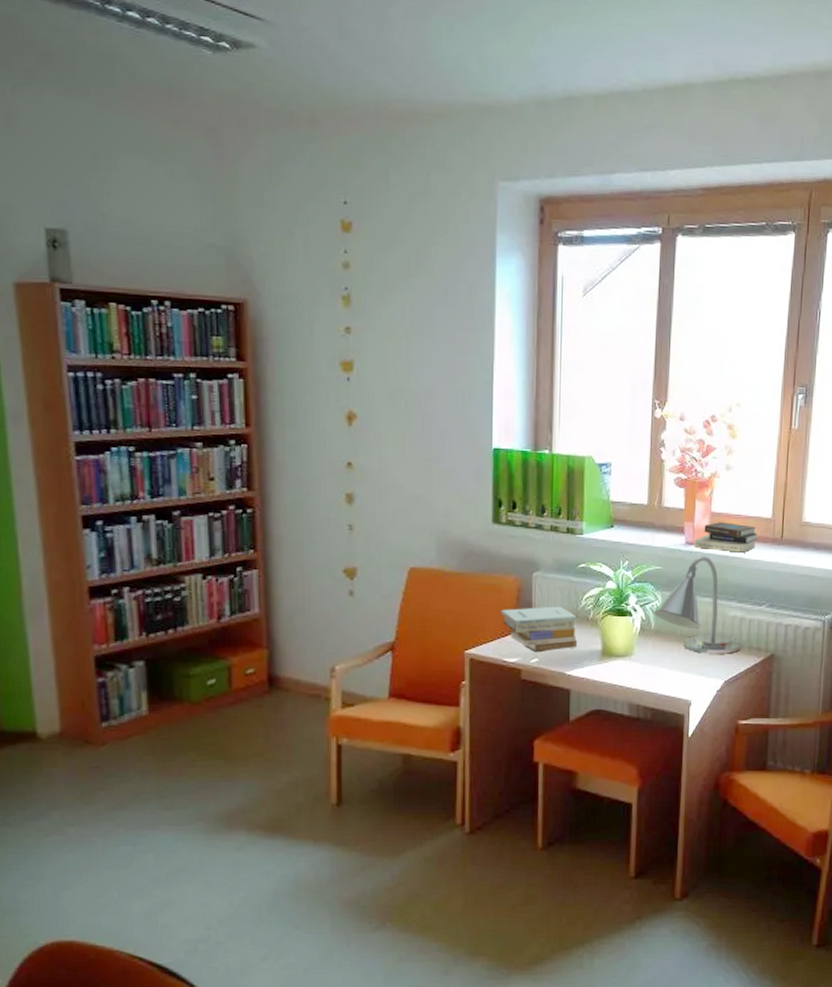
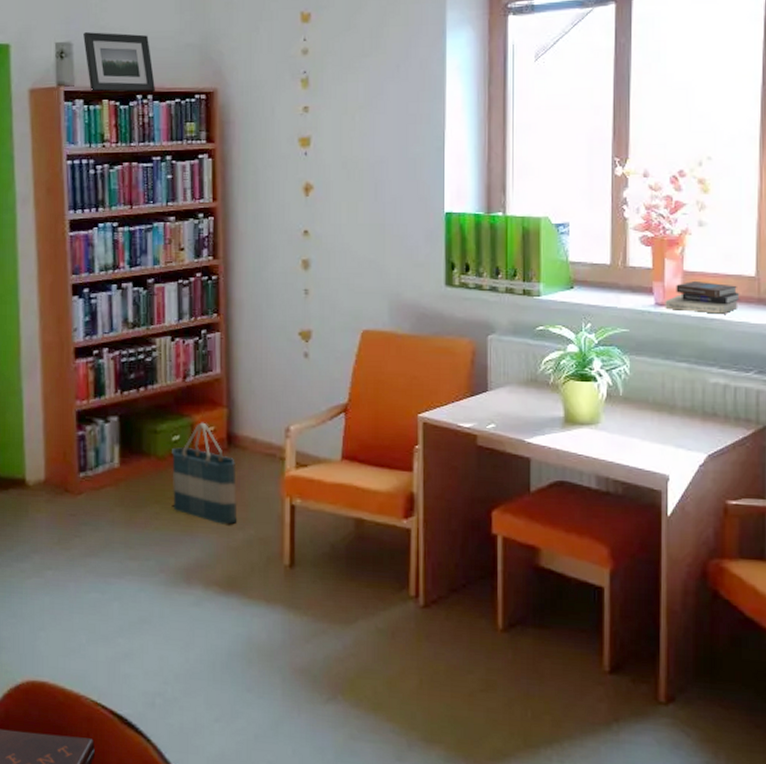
picture frame: none [81,219,175,299] -> present [83,32,156,93]
tote bag: none [207,664,281,768] -> present [172,422,238,524]
books: present [501,606,578,652] -> none [455,370,538,417]
table lamp: present [653,556,741,654] -> none [620,317,726,425]

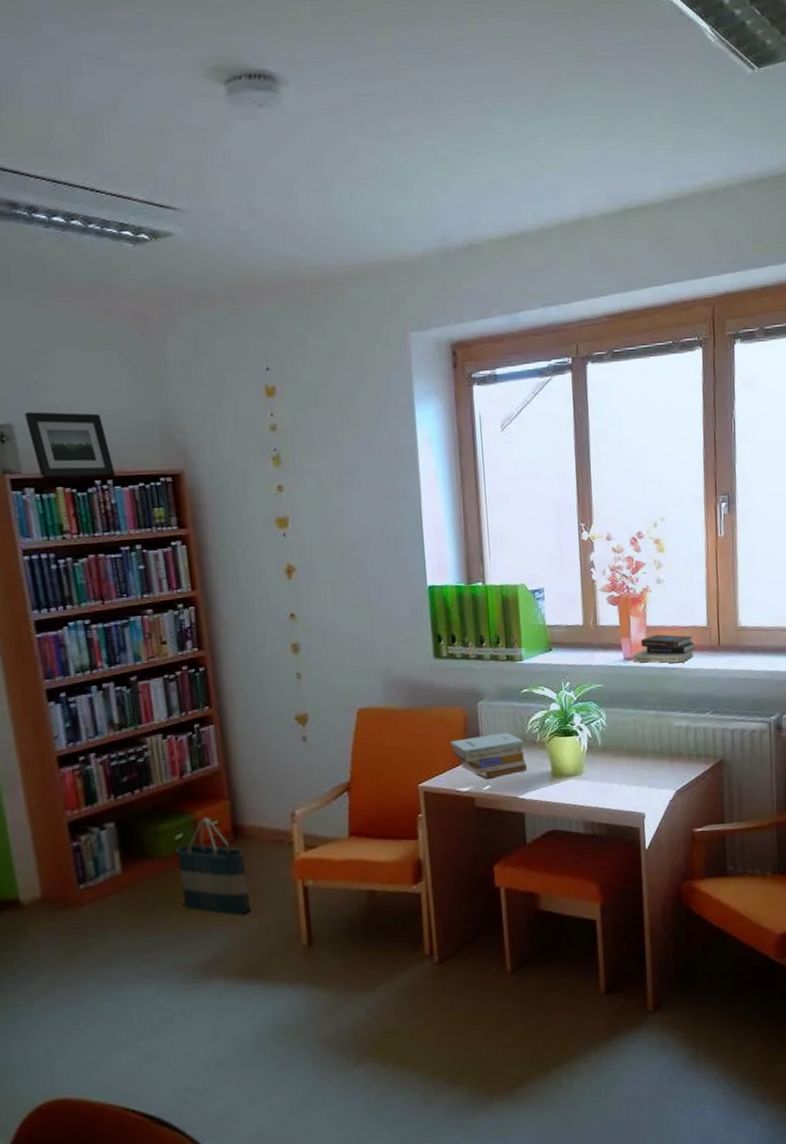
books: none [455,370,538,417] -> present [450,732,528,779]

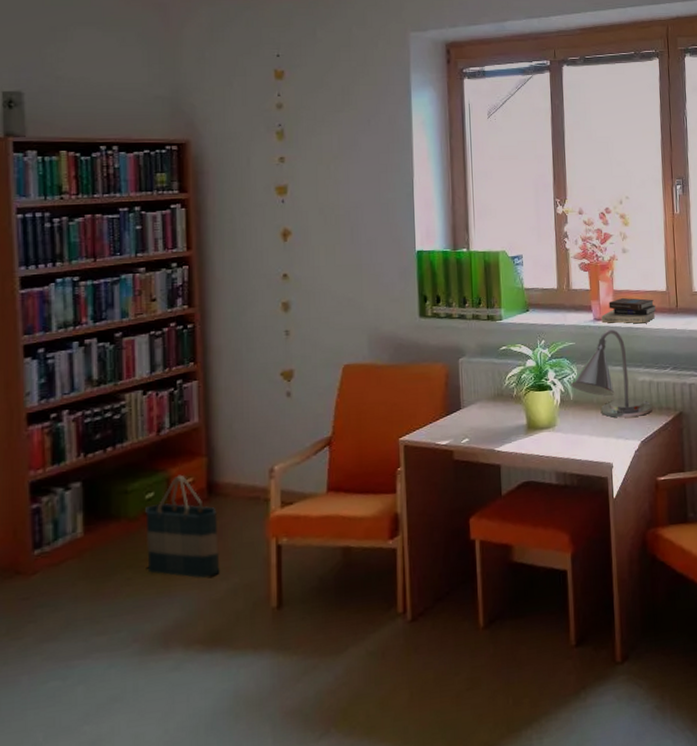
picture frame: present [25,411,116,480] -> none [37,82,122,144]
books: present [450,732,528,779] -> none [431,387,505,432]
table lamp: none [598,669,689,766] -> present [570,329,652,418]

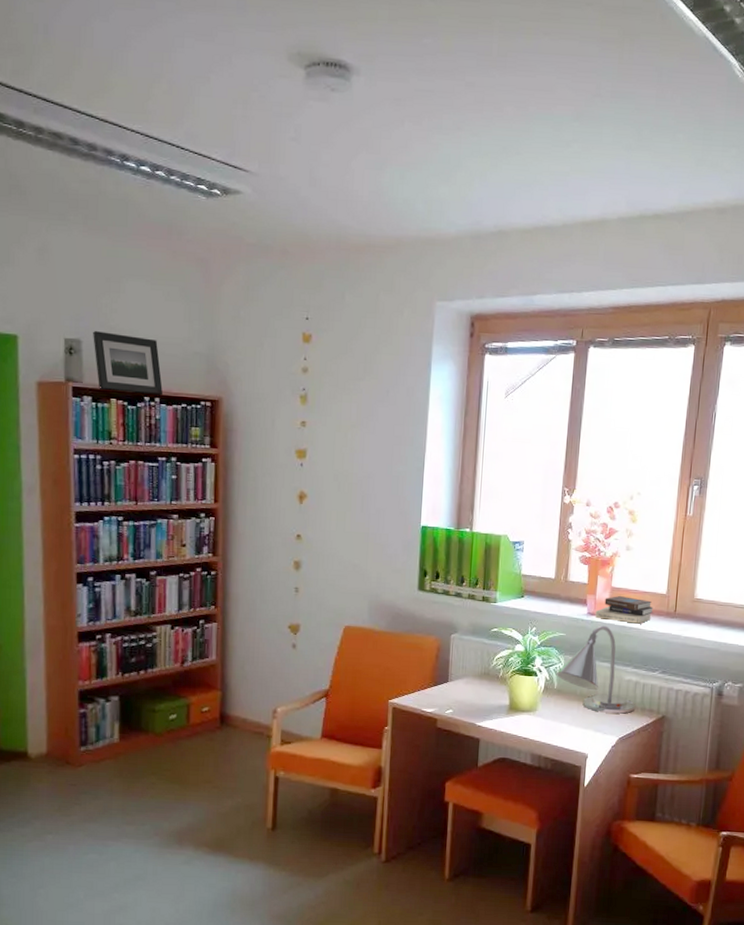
picture frame: none [37,82,122,144] -> present [93,331,164,397]
tote bag: present [145,474,220,578] -> none [168,703,228,793]

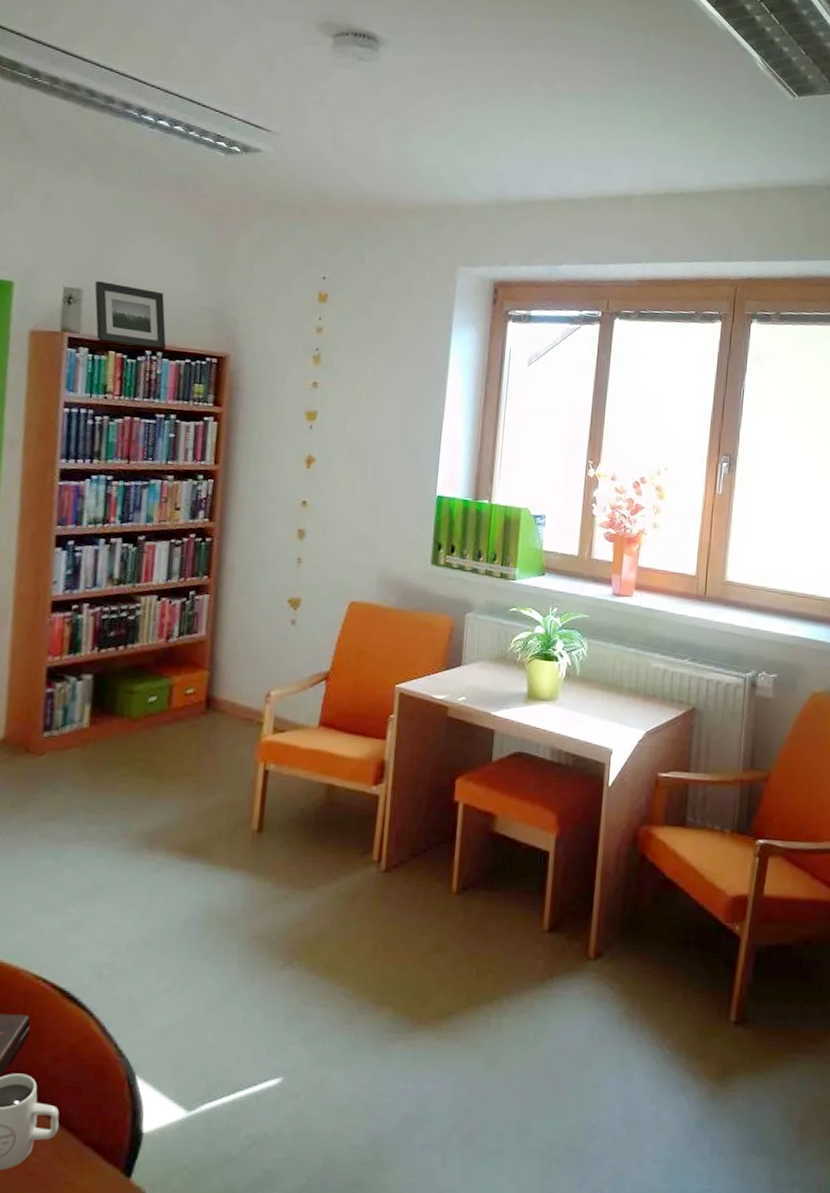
table lamp: present [556,625,635,714] -> none [578,607,663,705]
books: present [595,595,654,624] -> none [620,575,682,607]

